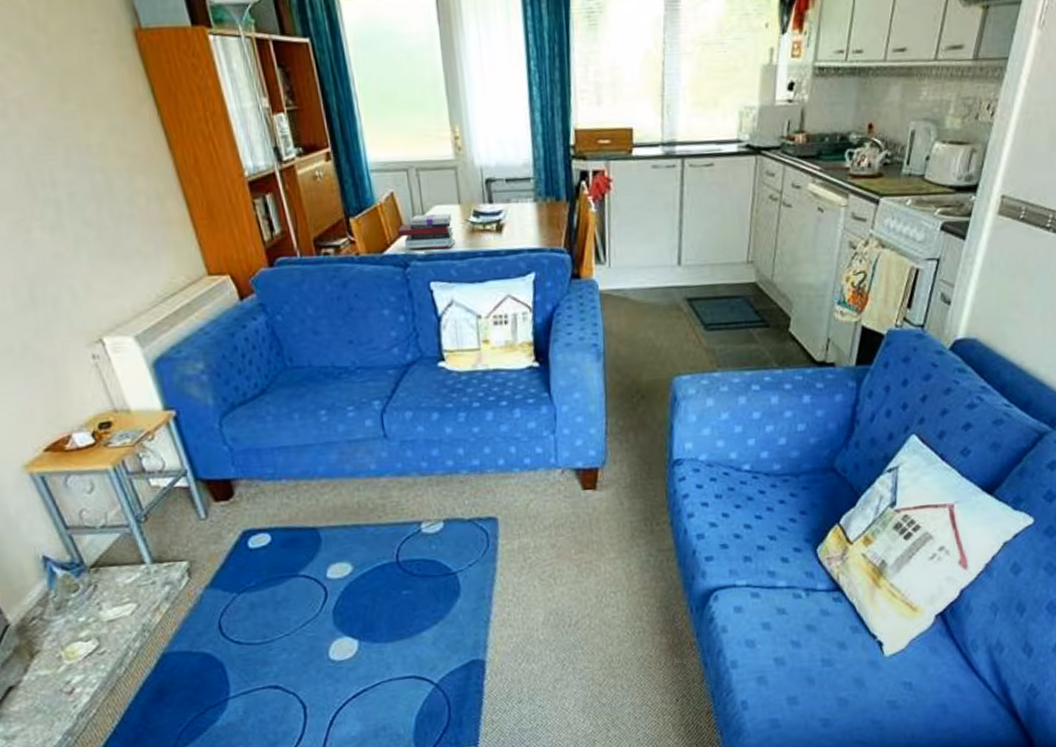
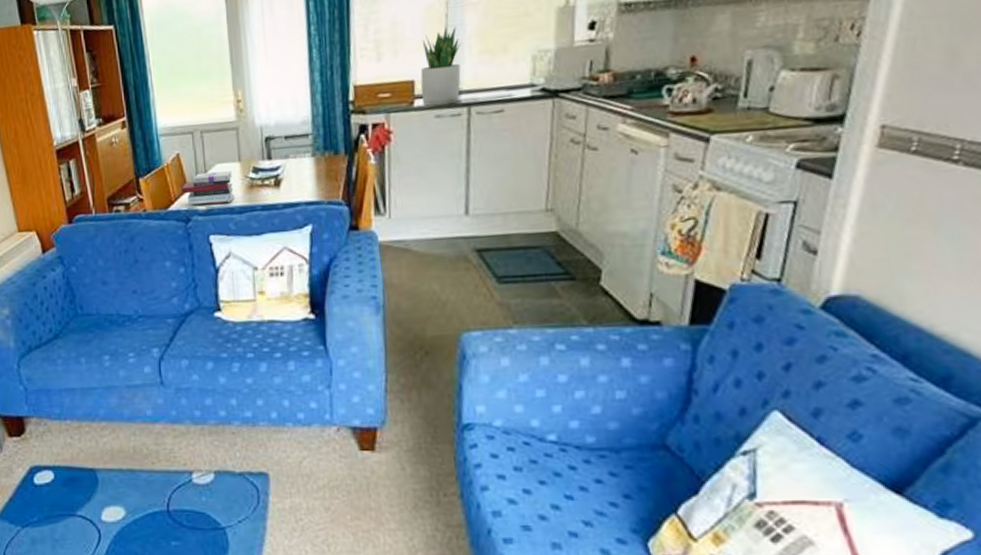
planter: none [638,75,676,156] -> present [420,27,461,106]

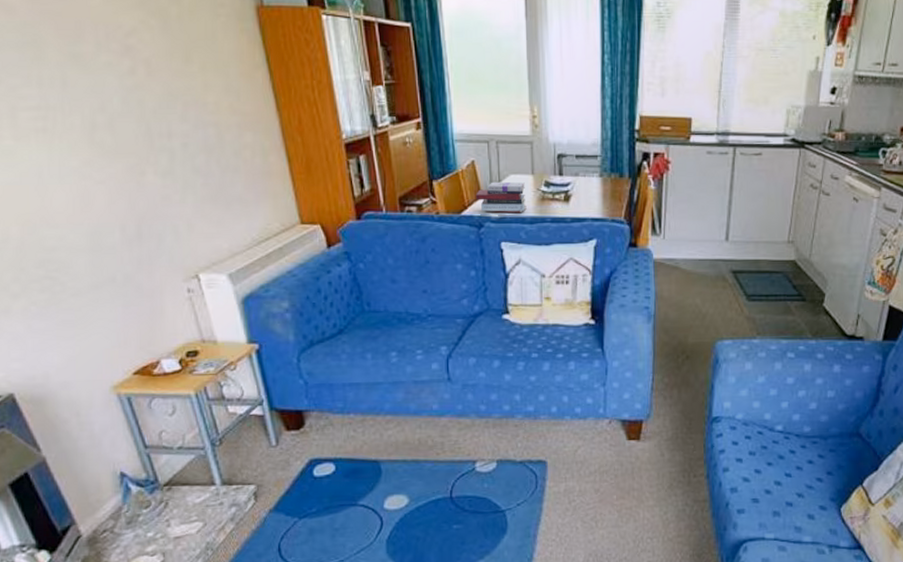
planter: present [420,27,461,106] -> none [697,74,732,143]

